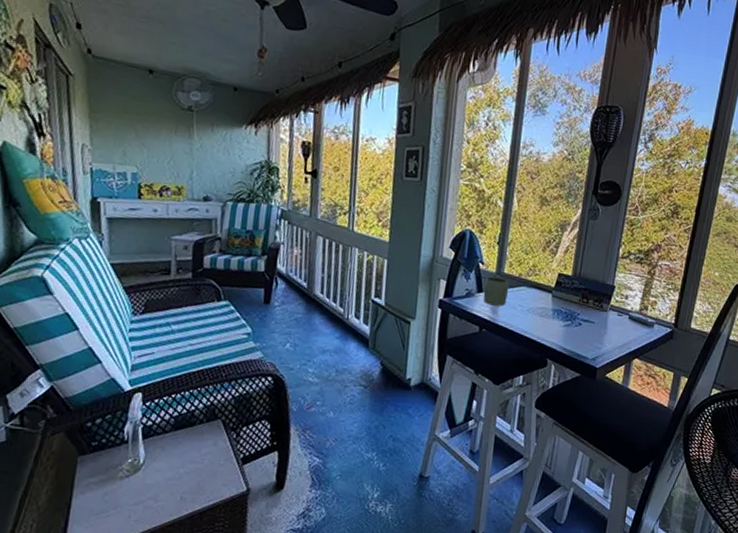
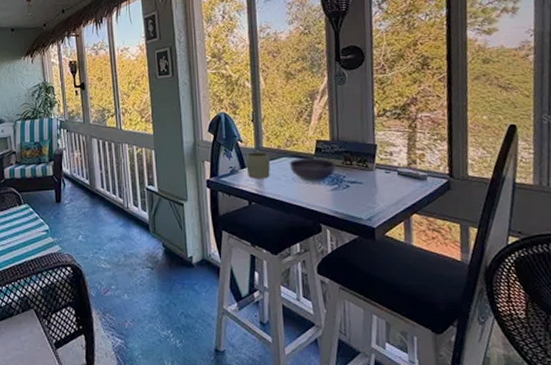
bowl: none [527,289,573,316] -> present [289,158,336,182]

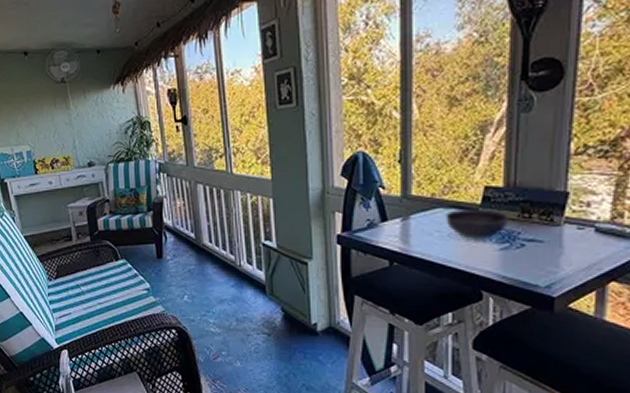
mug: present [246,152,271,179] -> none [388,201,421,235]

